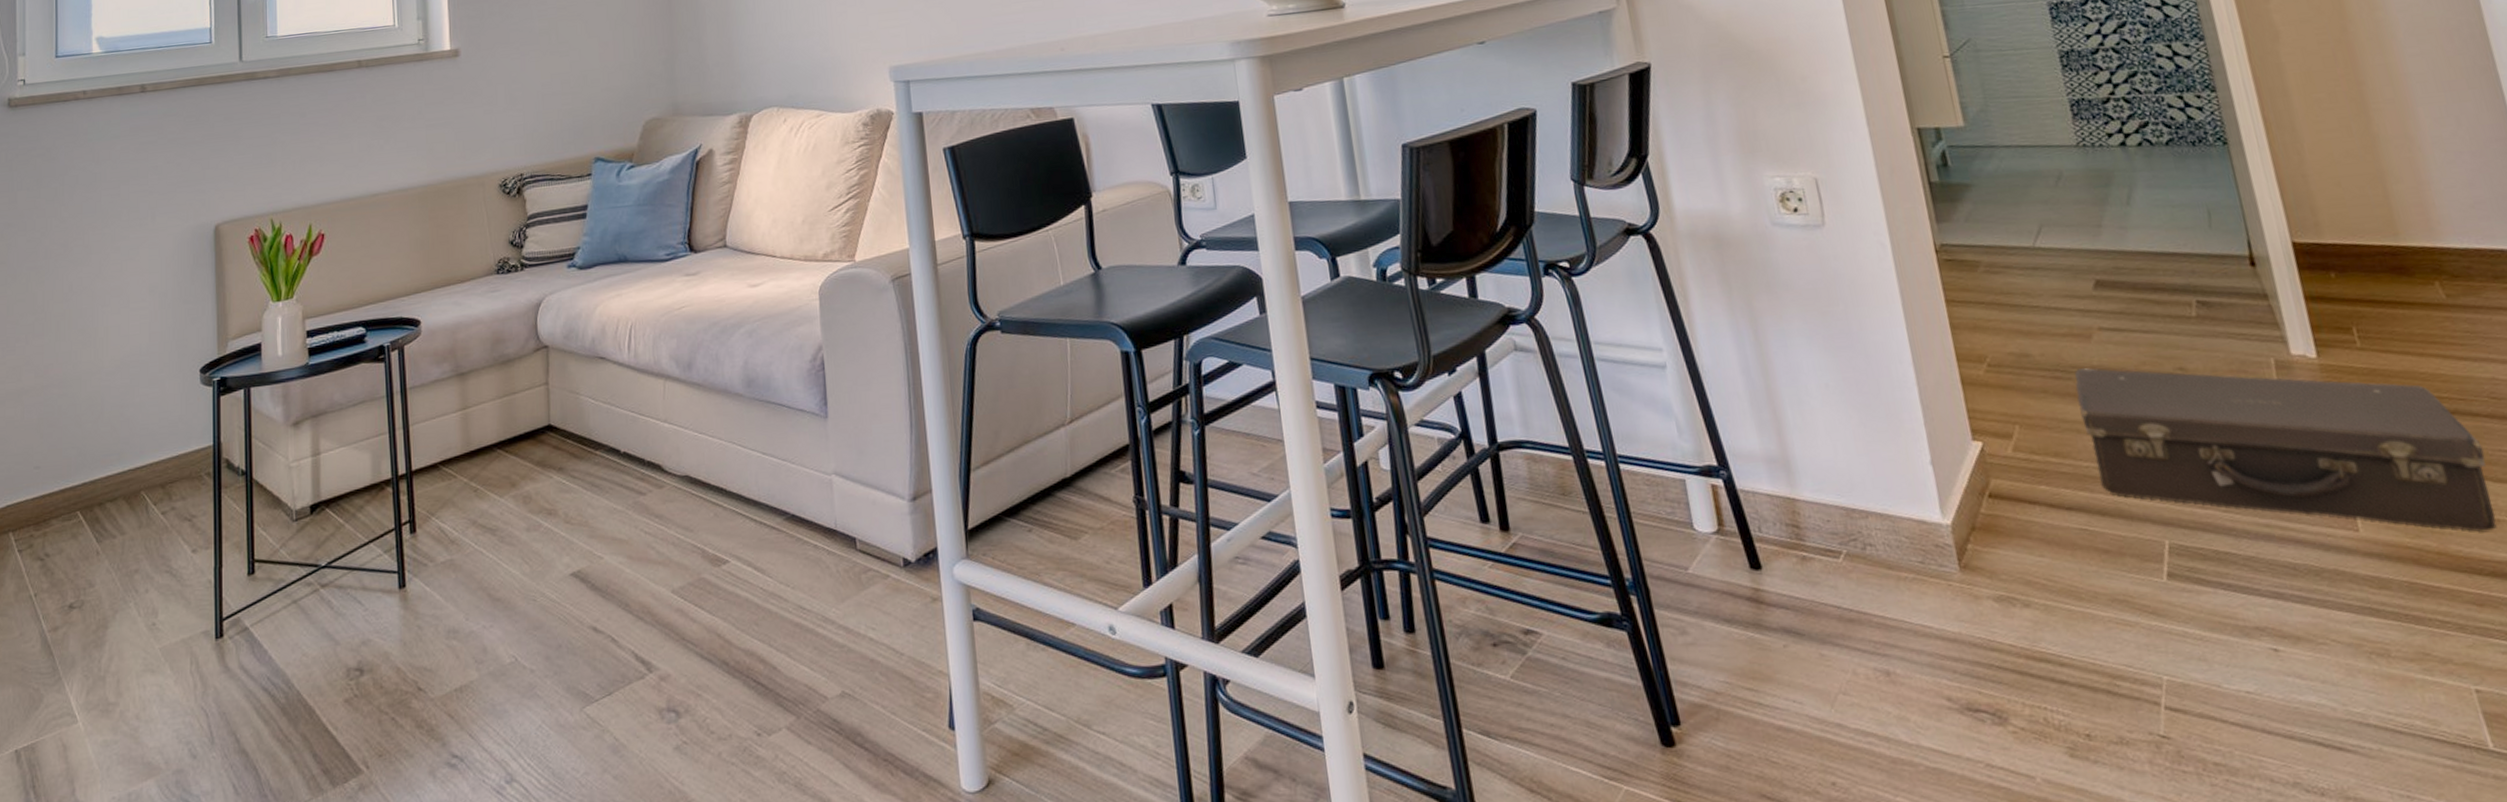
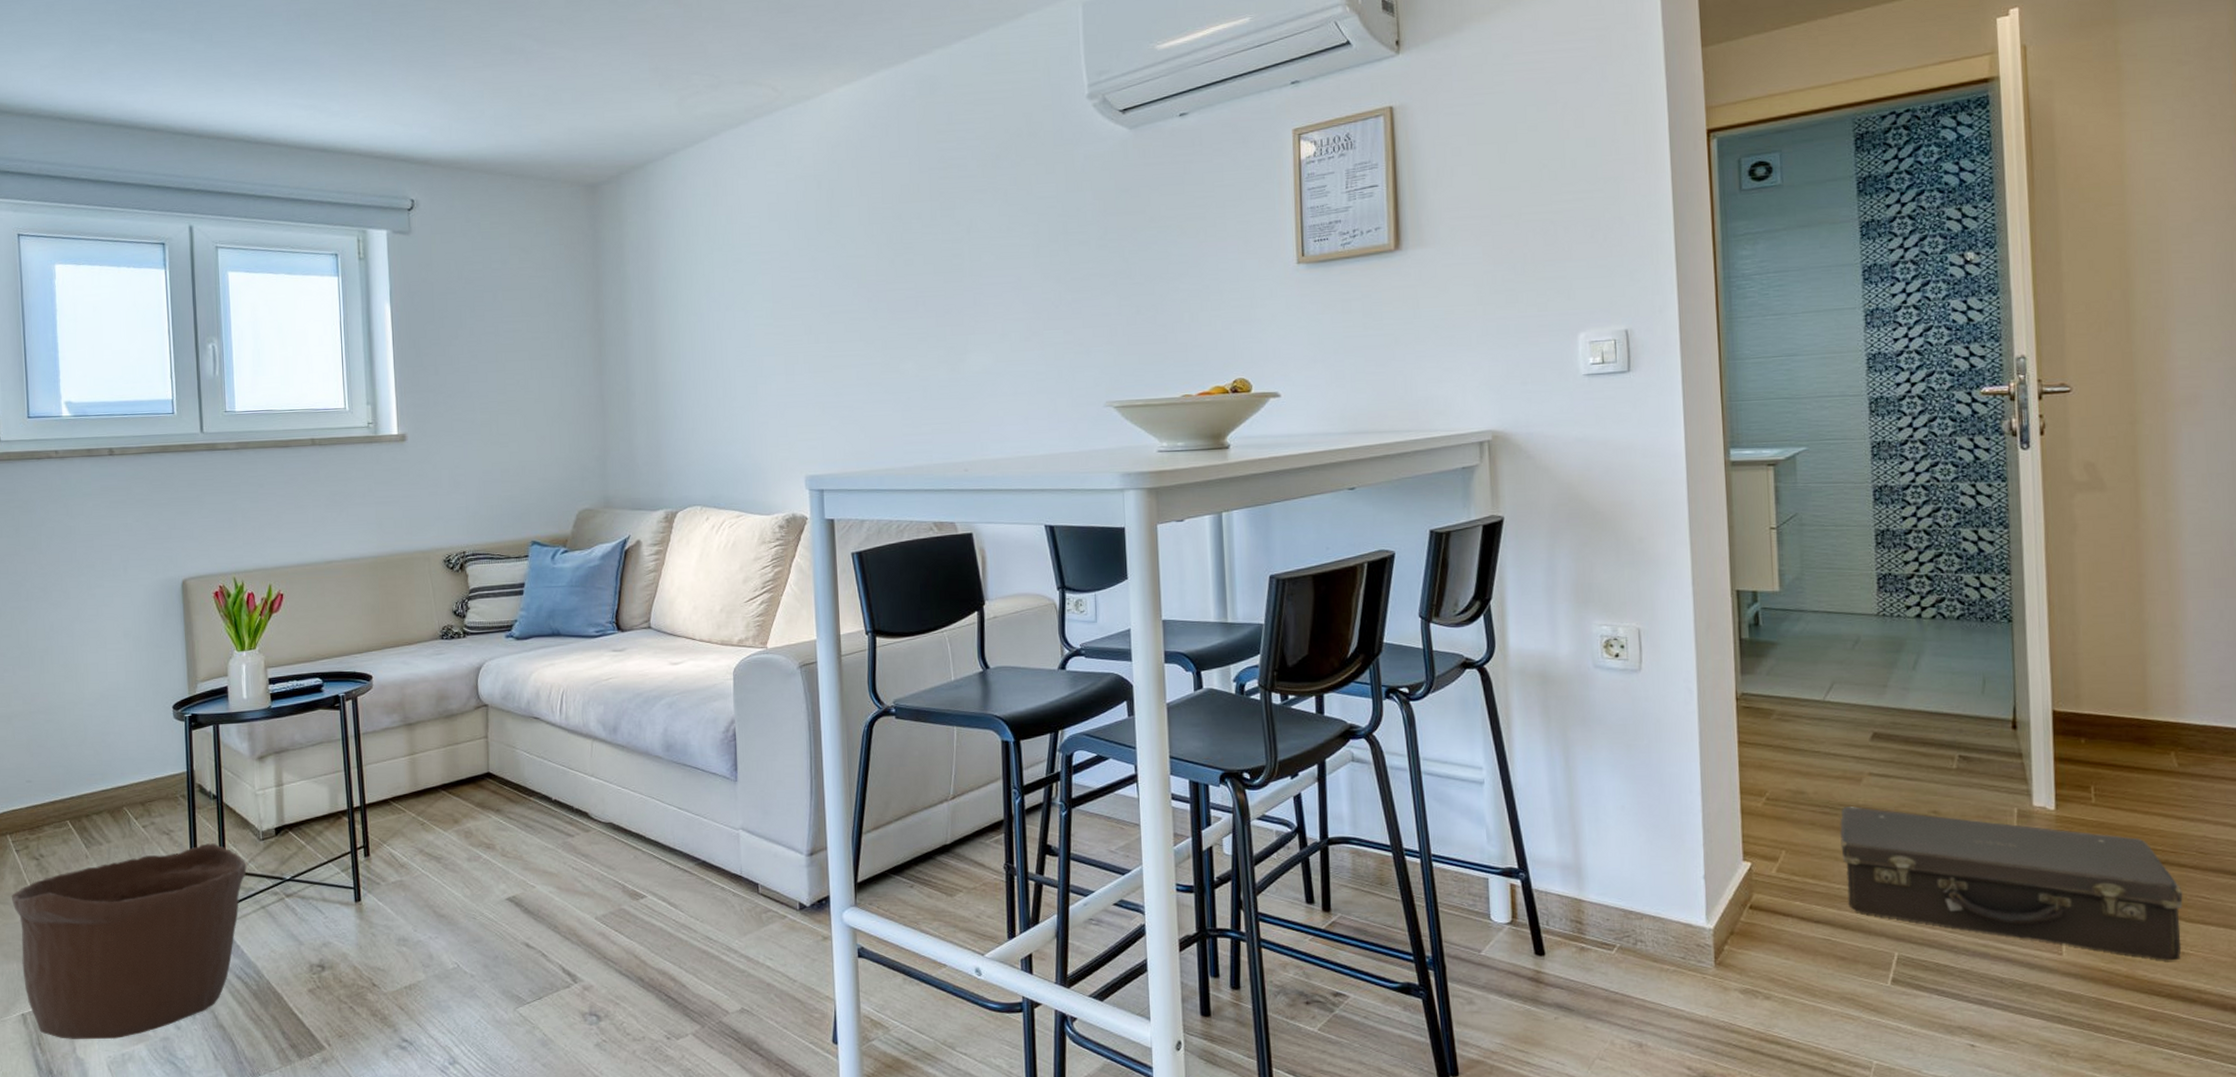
basket: none [10,528,277,779] -> present [11,843,247,1039]

